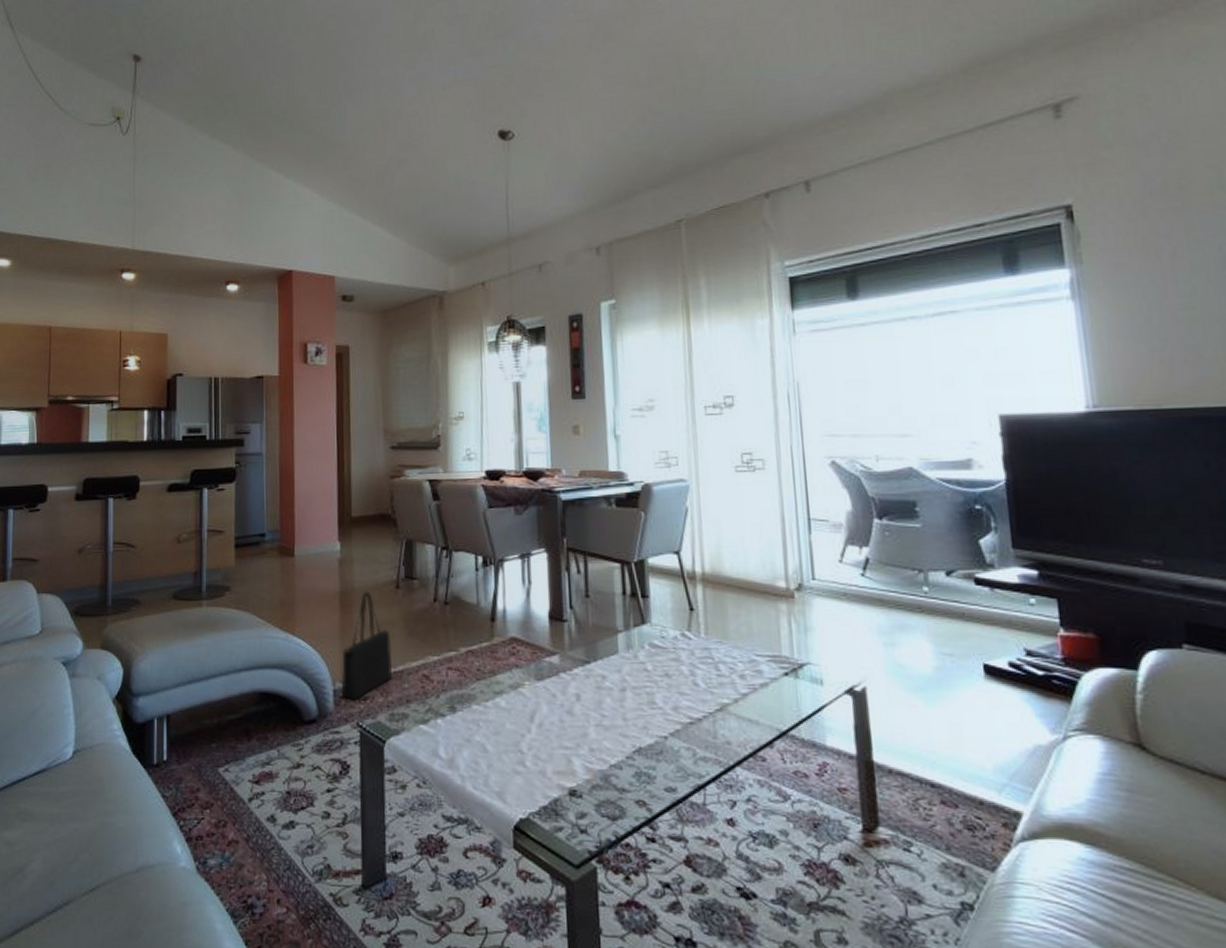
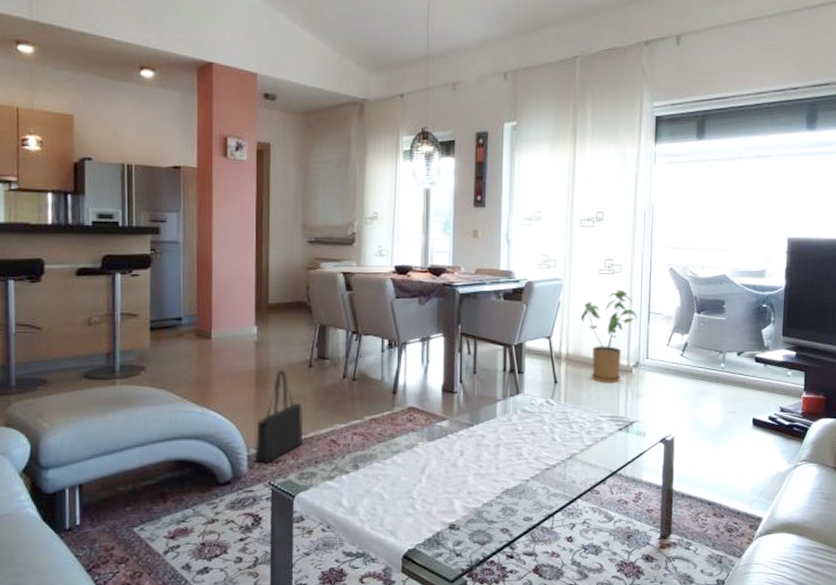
house plant: none [717,490,796,612] -> present [581,289,639,383]

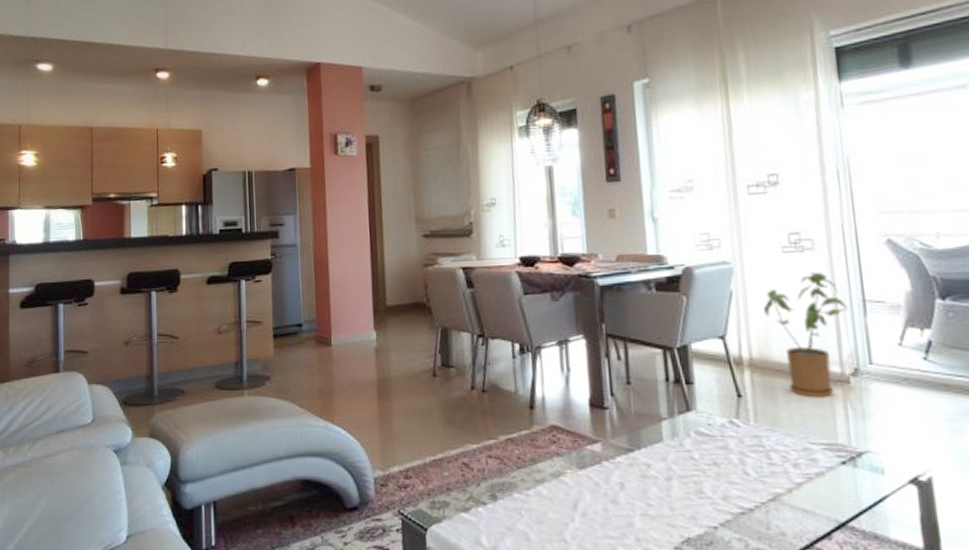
tote bag: present [255,369,303,464] -> none [381,379,432,489]

